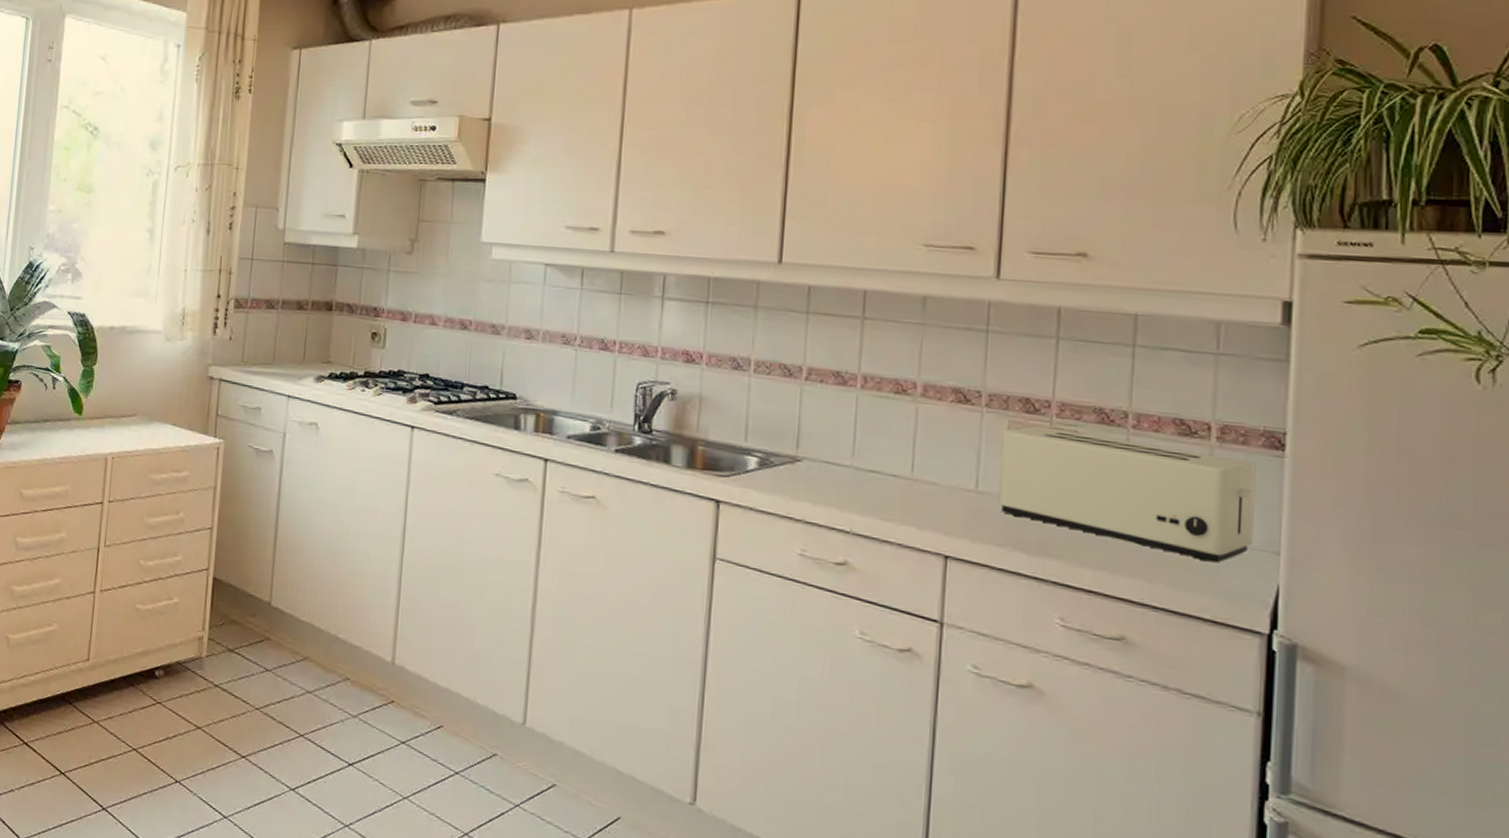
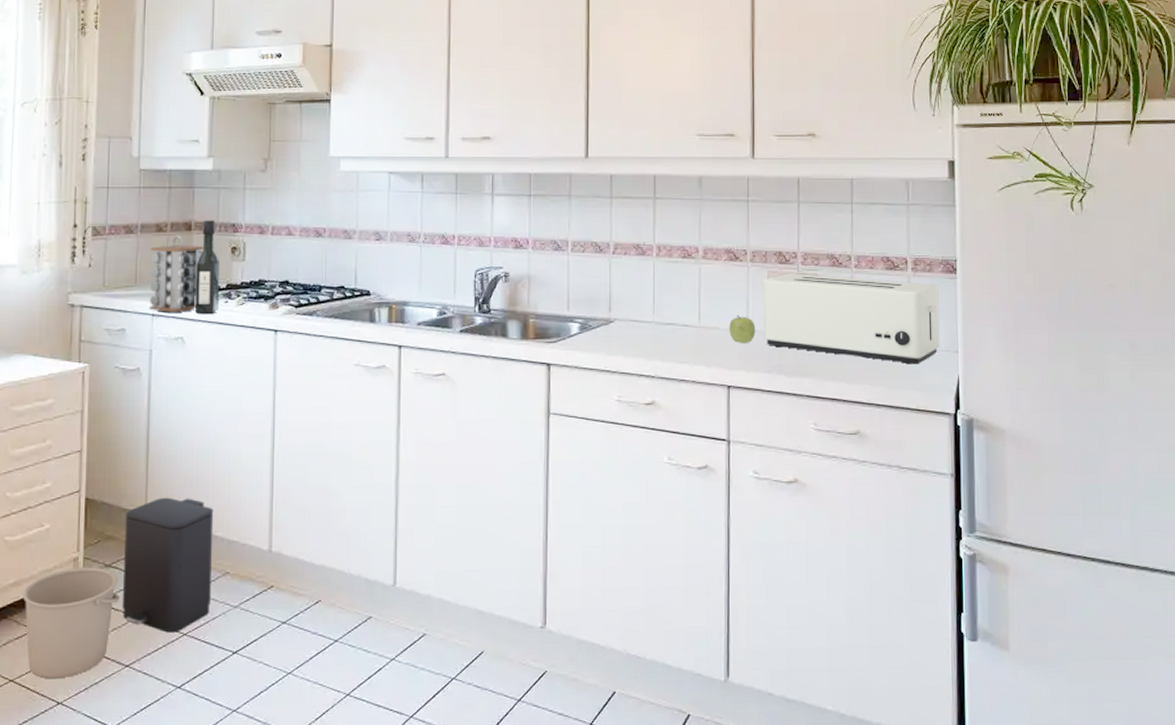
bucket: none [149,646,241,757] -> present [22,567,120,679]
pedal bin: none [241,588,338,732] -> present [122,497,214,633]
spice rack: none [285,315,343,397] -> present [148,235,204,312]
bottle: none [331,300,359,402] -> present [195,220,220,314]
fruit: none [951,470,987,508] -> present [729,314,756,344]

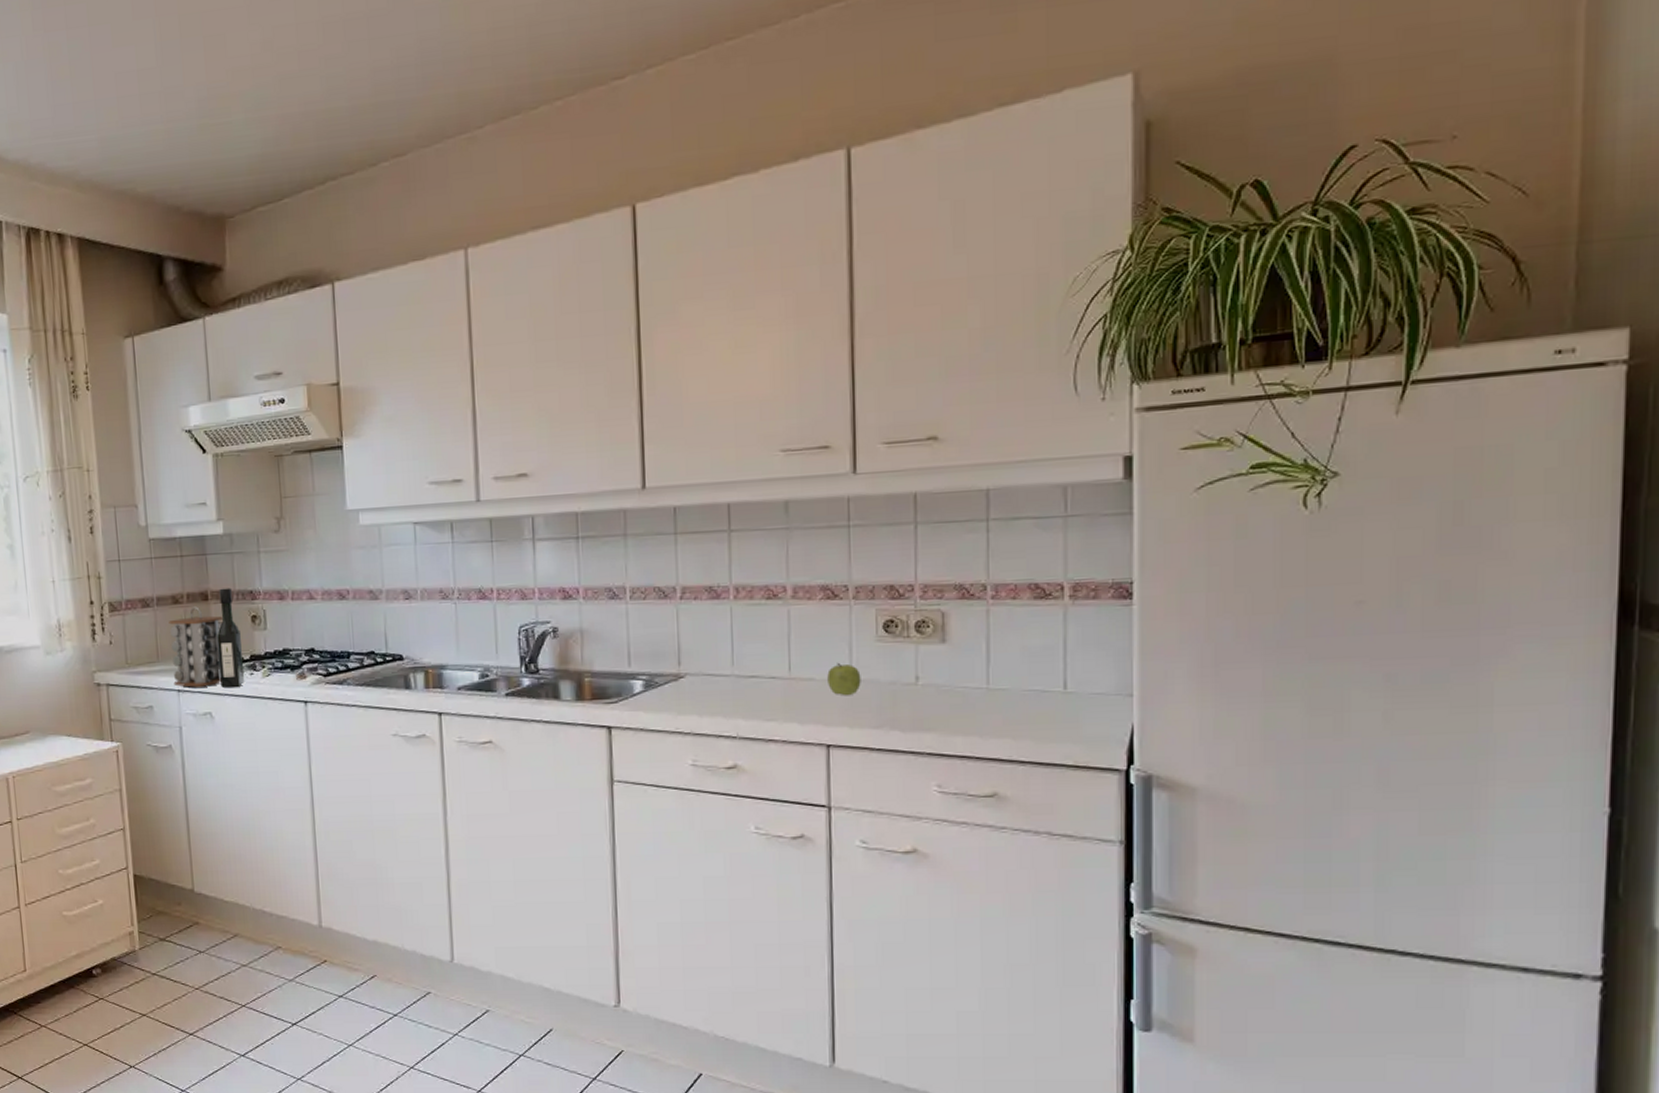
bucket: present [22,567,120,679] -> none [85,940,178,1044]
pedal bin: present [122,497,214,633] -> none [173,873,266,1004]
toaster: present [764,273,940,365] -> none [871,609,1108,713]

